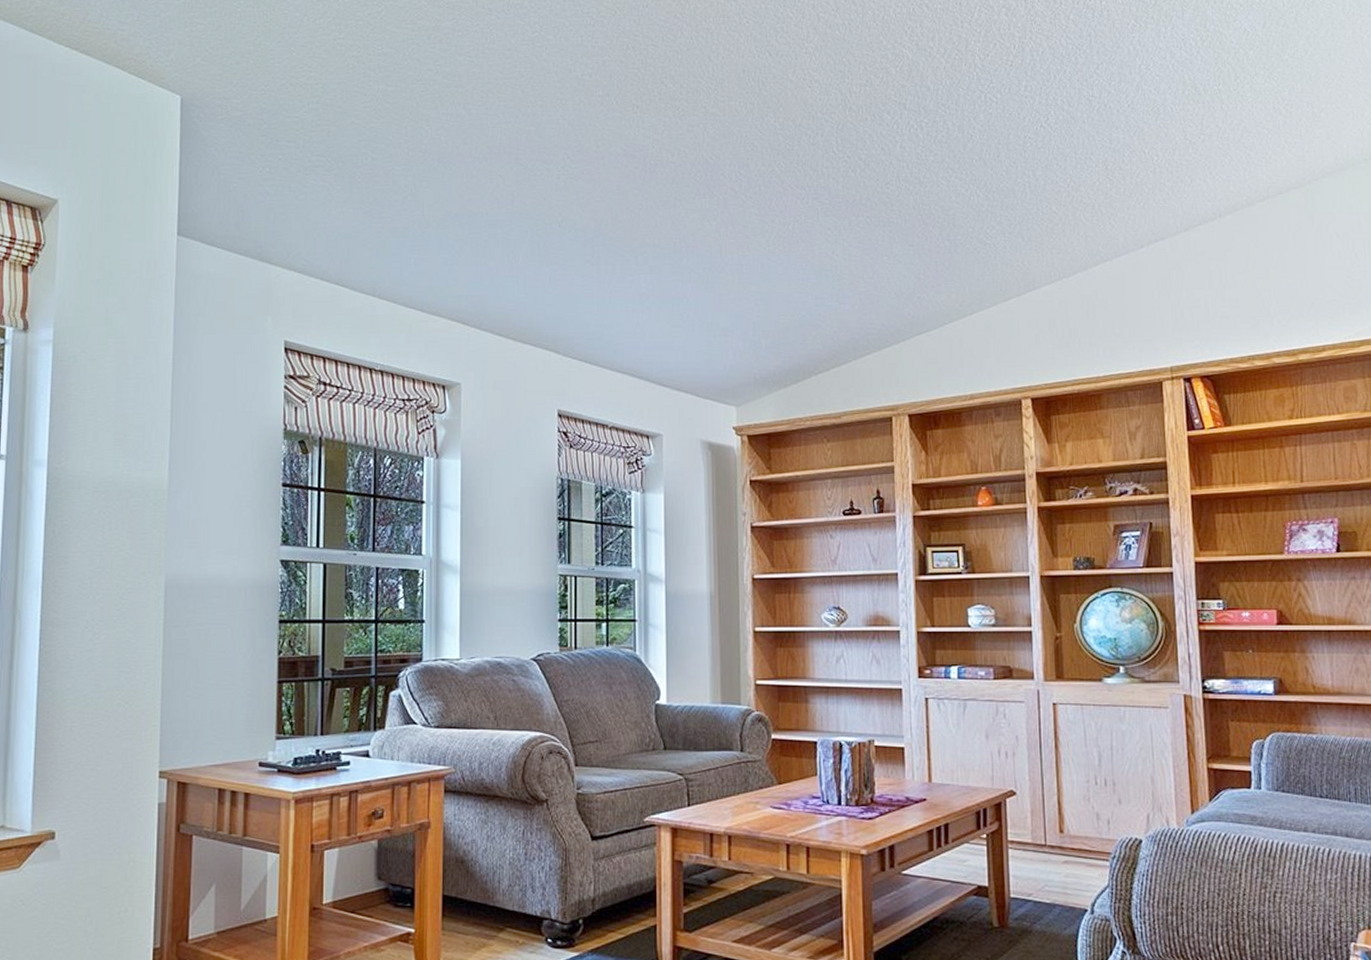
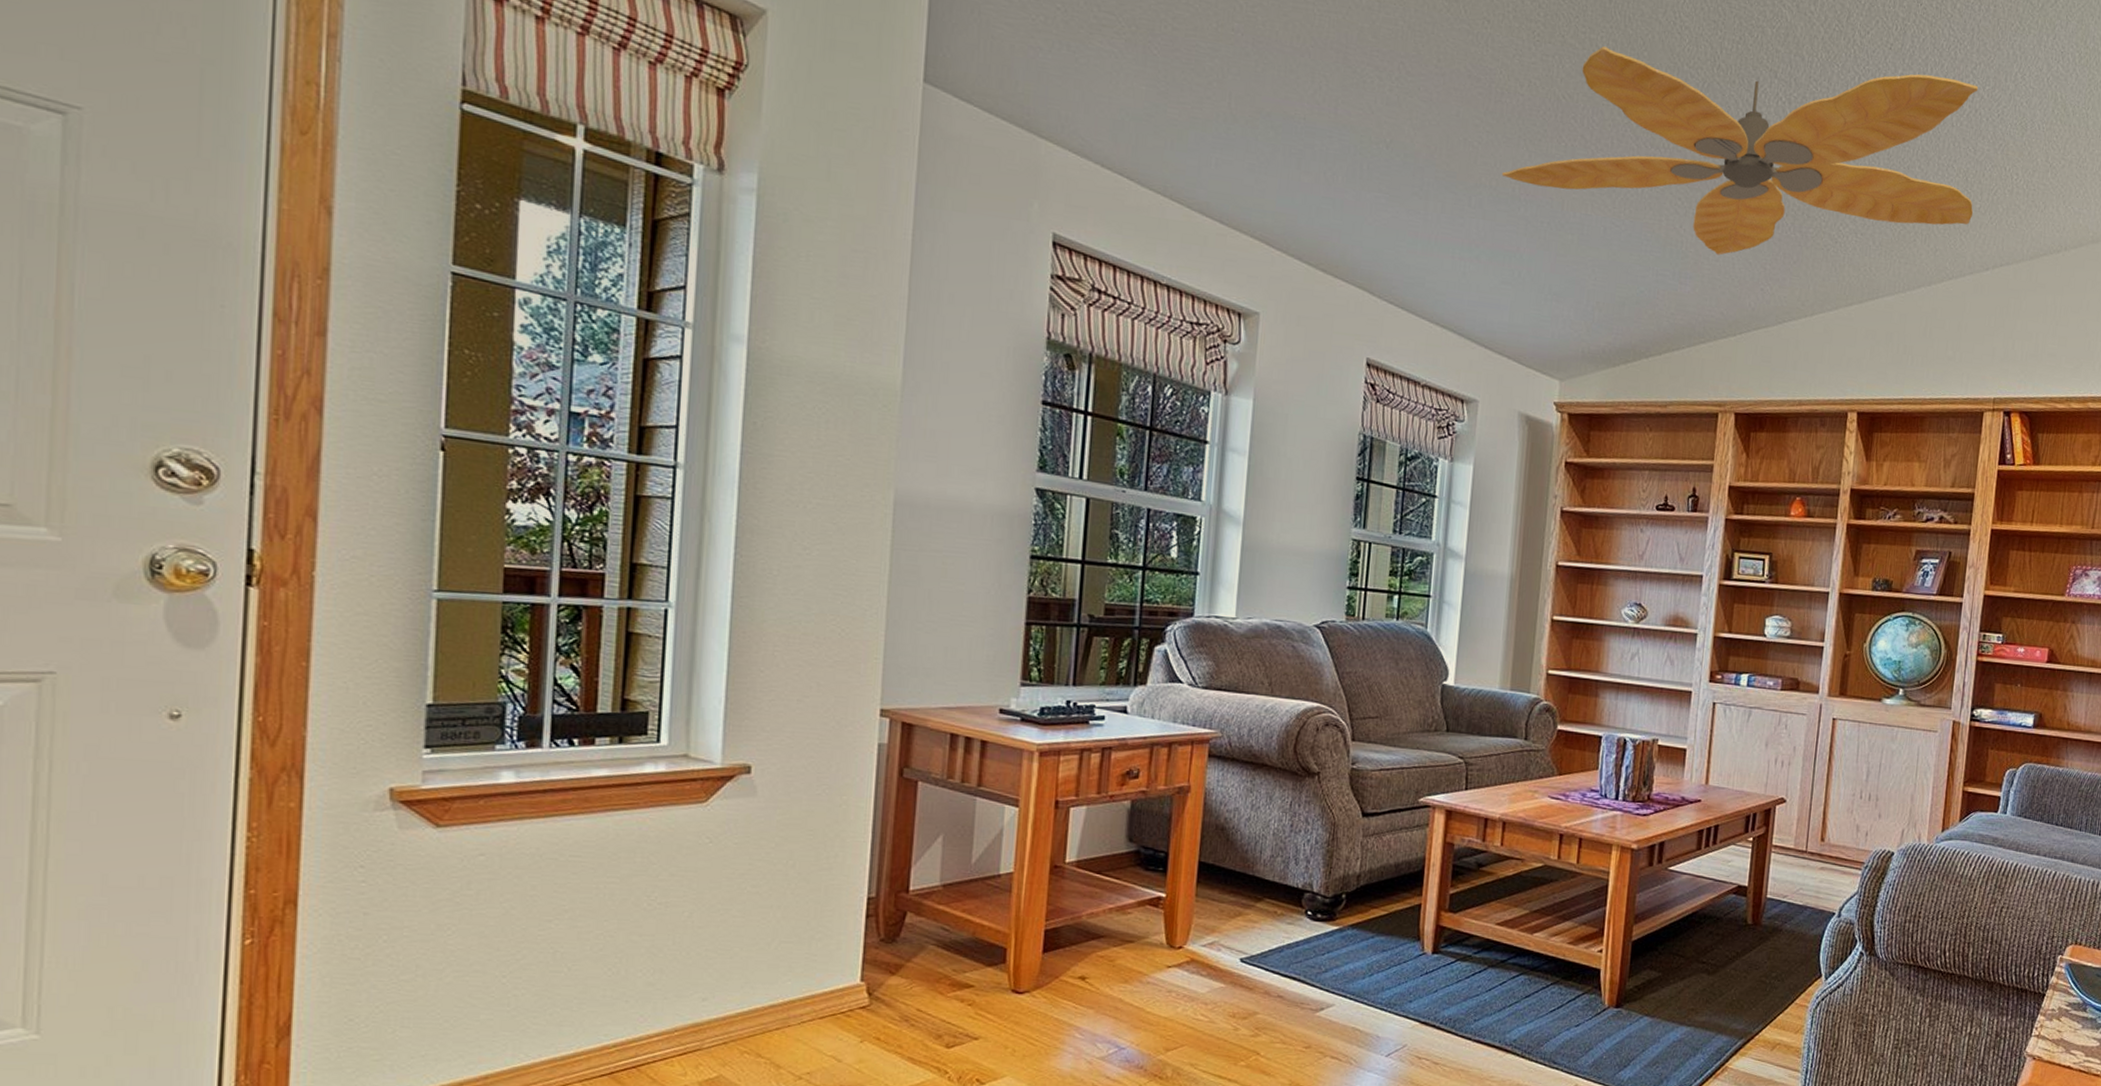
ceiling fan: none [662,82,1119,273] -> present [1501,46,1979,255]

